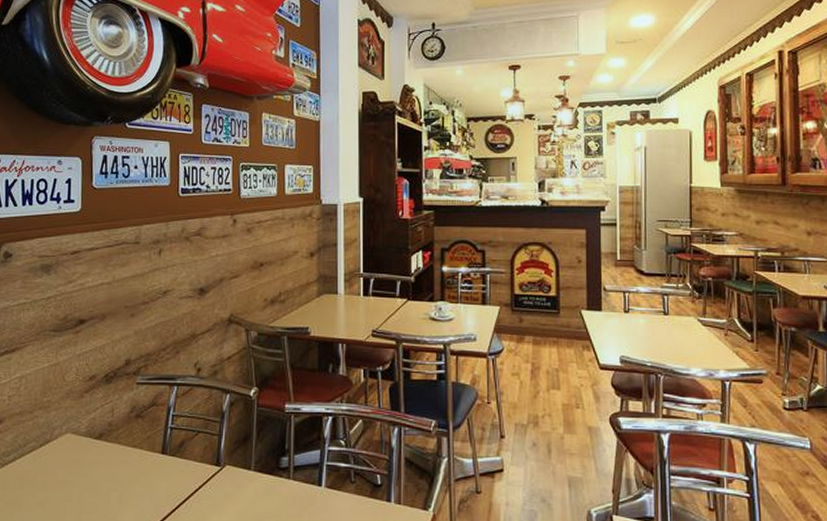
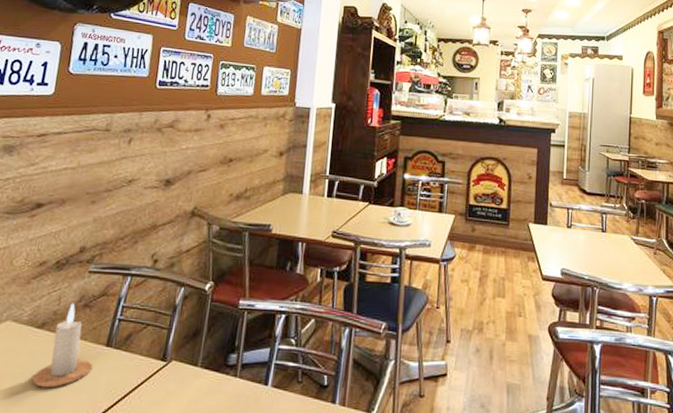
candle: none [97,414,152,495] -> present [31,303,93,388]

